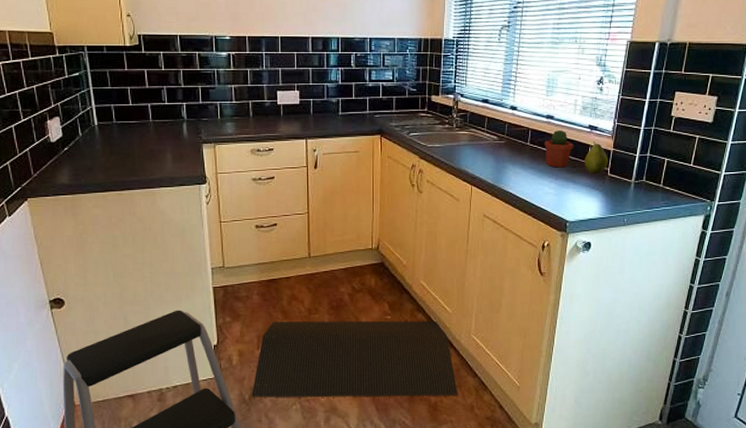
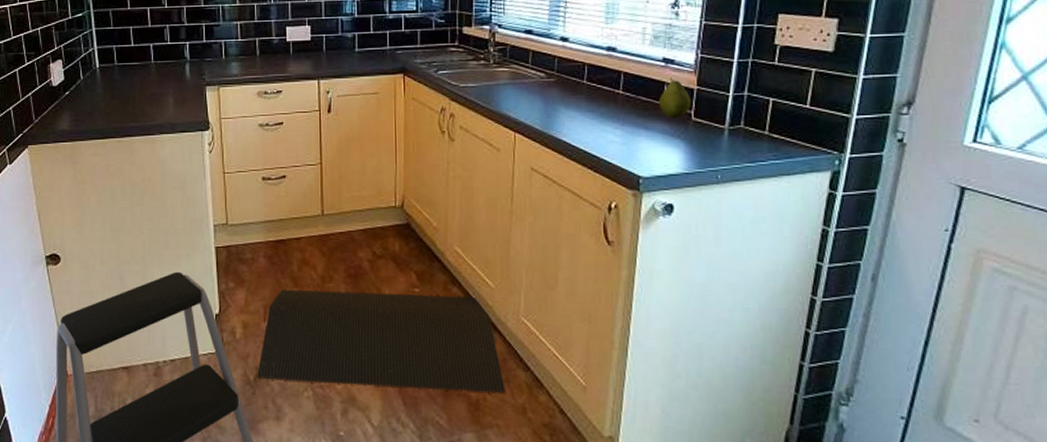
succulent plant: present [544,130,574,168] -> none [605,65,645,111]

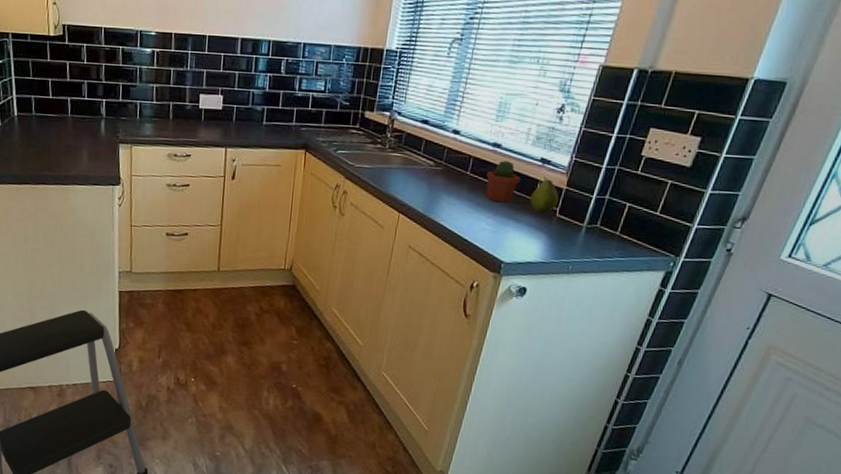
floor mat: present [257,289,506,394] -> none [148,332,361,432]
succulent plant: none [605,65,645,111] -> present [485,161,521,203]

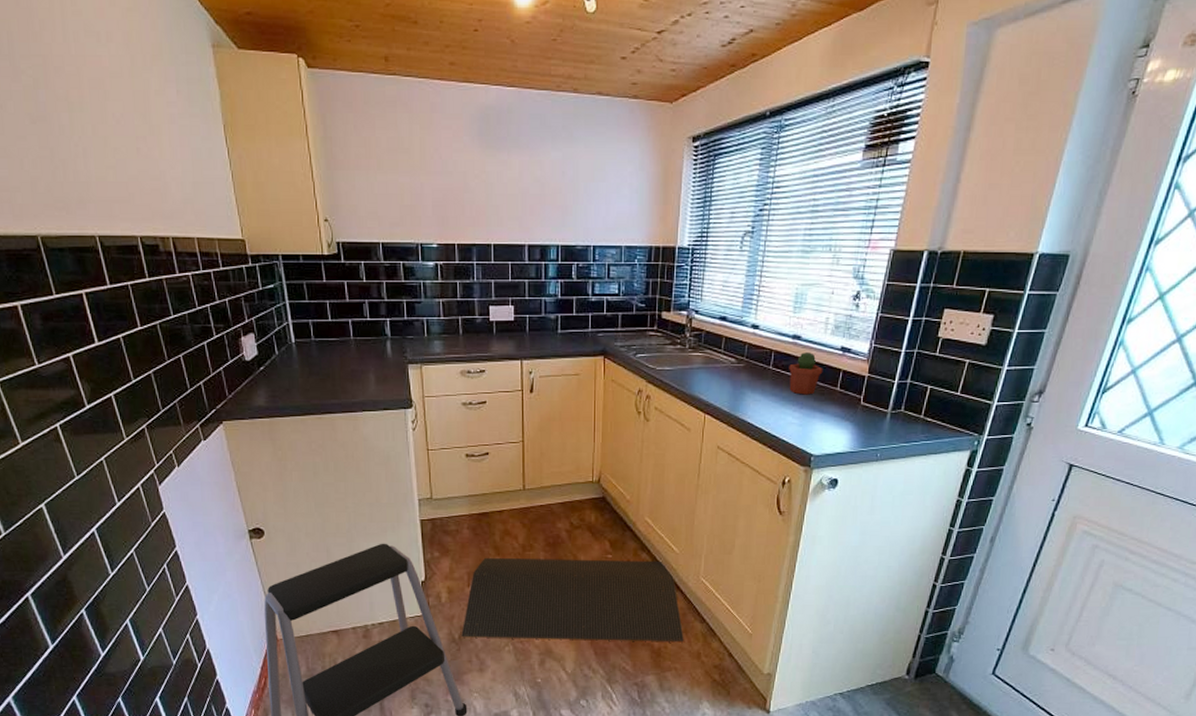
floor mat: none [148,332,361,432] -> present [461,557,684,643]
fruit: present [530,176,559,214] -> none [834,365,862,403]

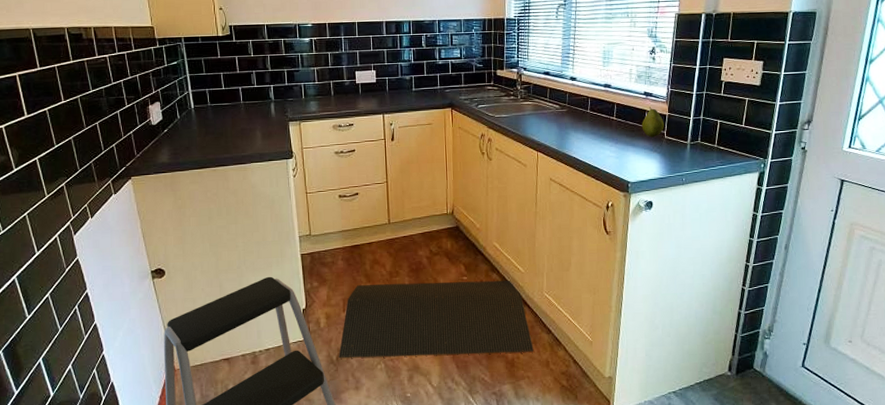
succulent plant: present [789,352,823,395] -> none [603,98,632,133]
fruit: none [834,365,862,403] -> present [642,106,665,138]

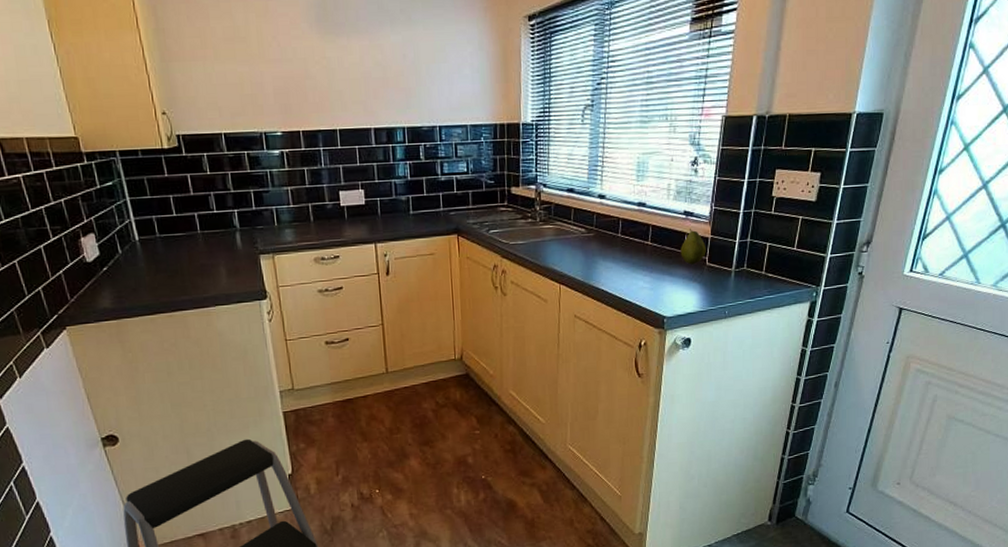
floor mat: present [339,280,534,359] -> none [333,432,556,528]

